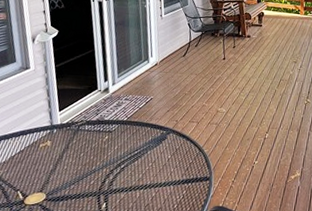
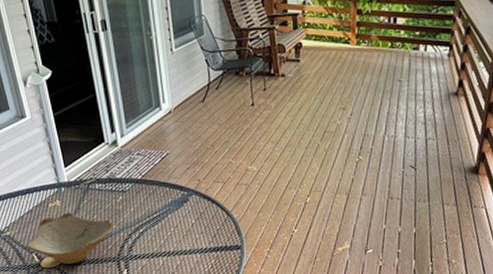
bowl: none [12,151,96,200] -> present [26,212,112,264]

